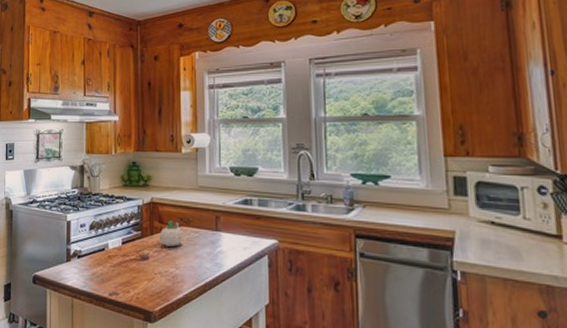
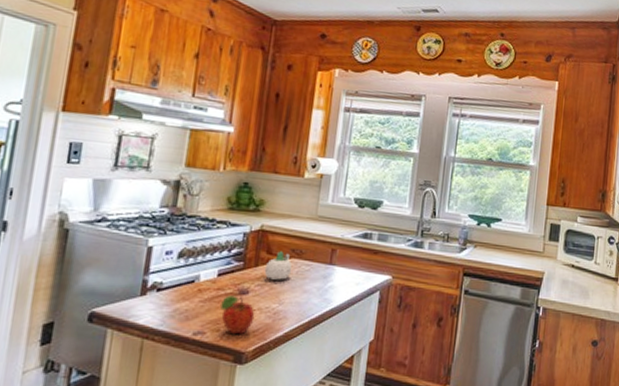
fruit: none [128,261,157,295] -> present [220,295,255,334]

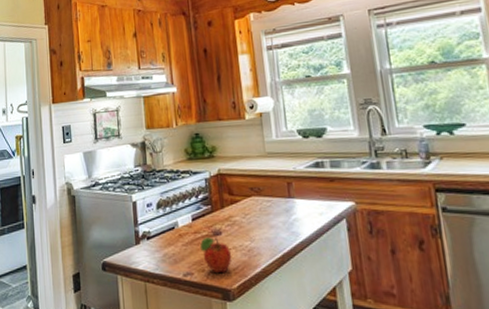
succulent planter: present [264,251,293,280] -> none [230,191,255,219]

